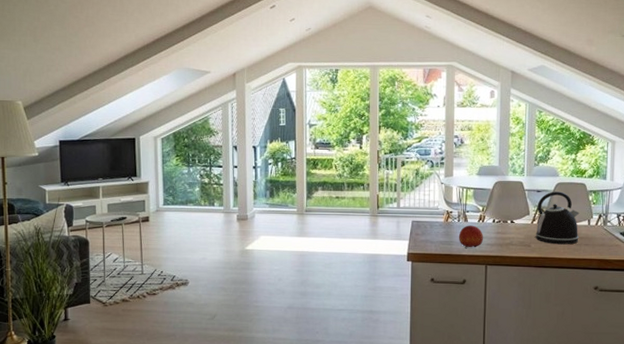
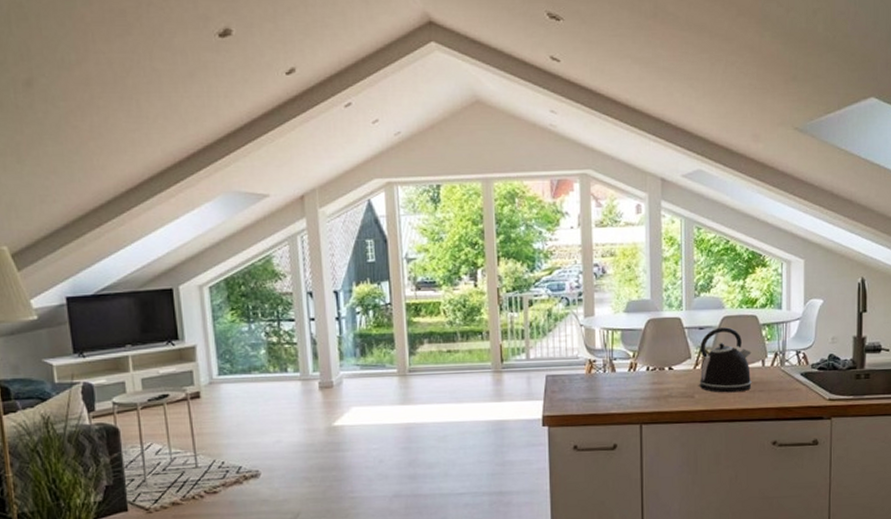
fruit: present [459,225,483,248] -> none [606,376,636,405]

